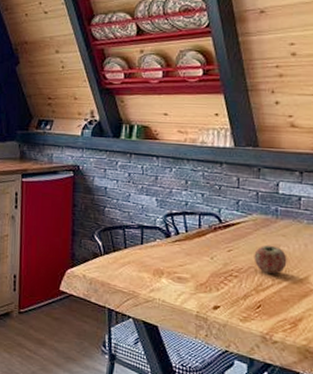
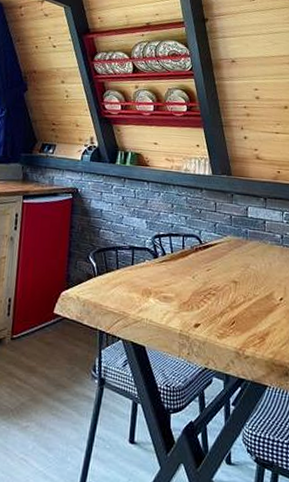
apple: present [254,244,287,275] -> none [228,264,256,292]

